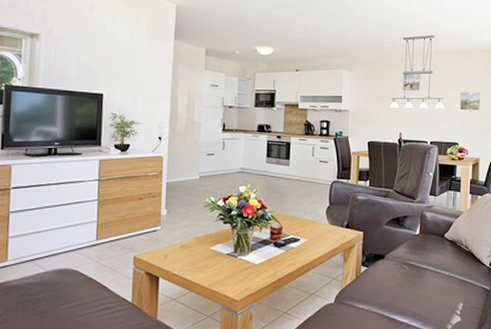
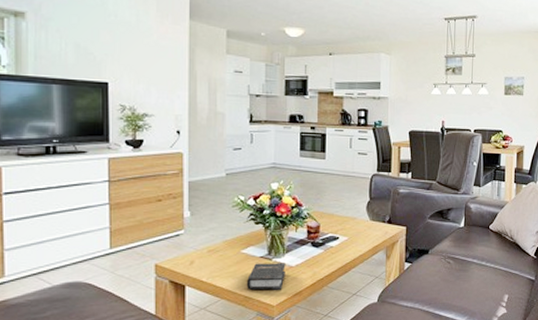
hardback book: none [213,260,250,286] -> present [246,262,286,290]

